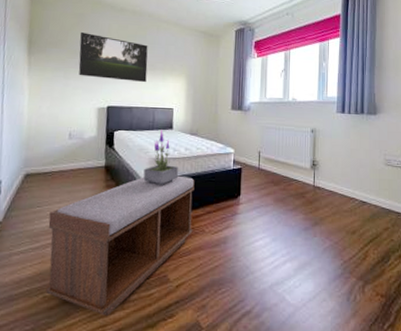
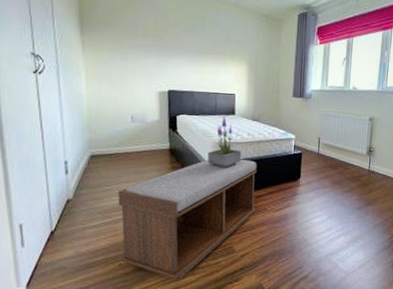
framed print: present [78,32,148,83] -> none [134,11,208,67]

